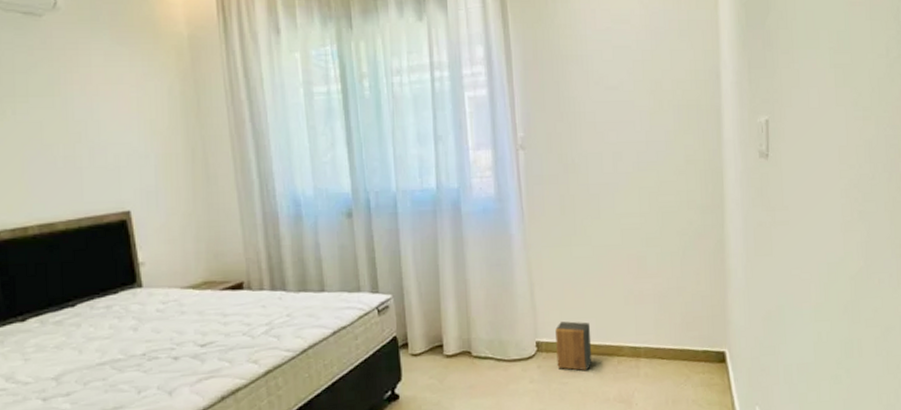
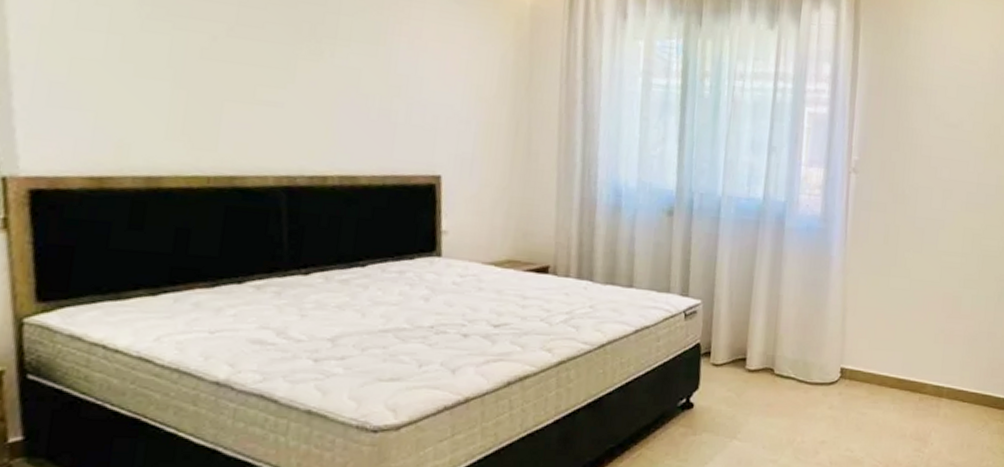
speaker: present [555,321,592,371] -> none [858,351,897,403]

